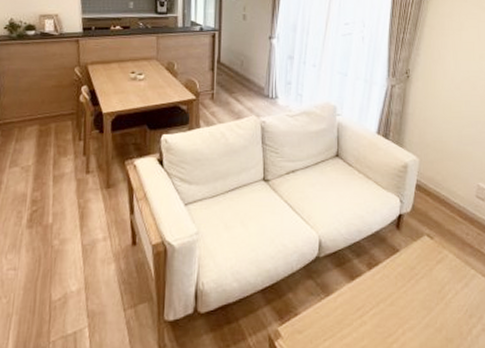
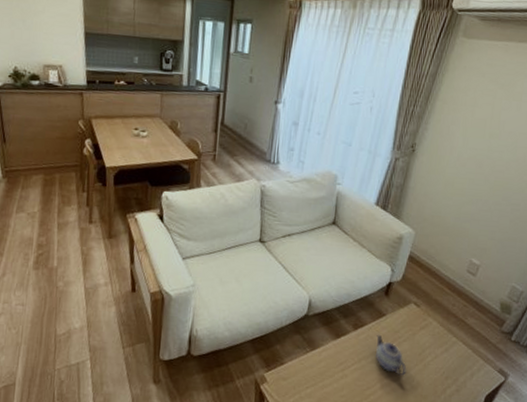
teapot: none [393,272,428,319] -> present [375,334,407,377]

